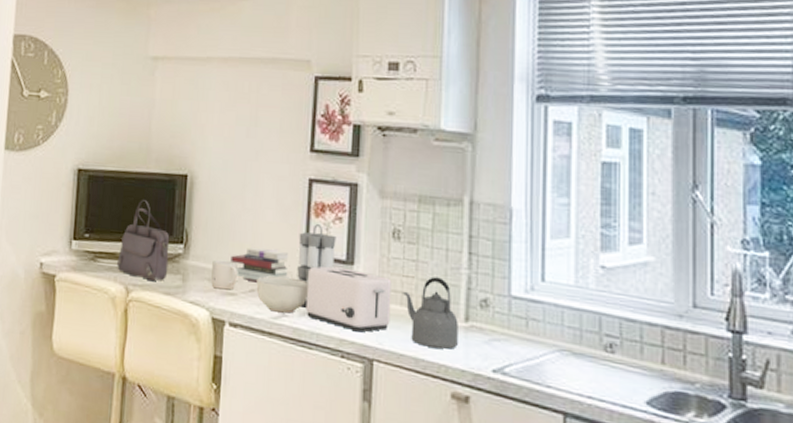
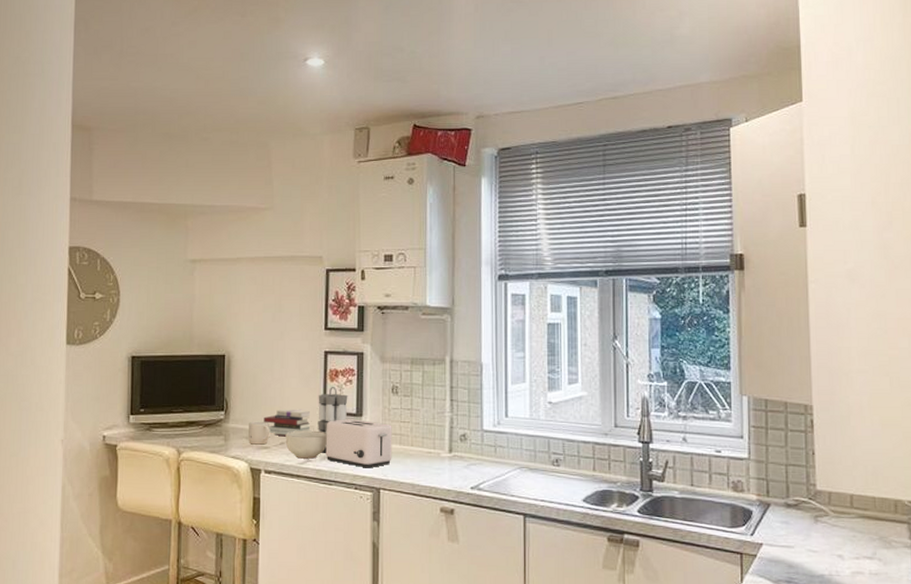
handbag: present [117,200,170,282] -> none [169,378,213,443]
kettle: present [402,277,458,349] -> none [400,420,444,475]

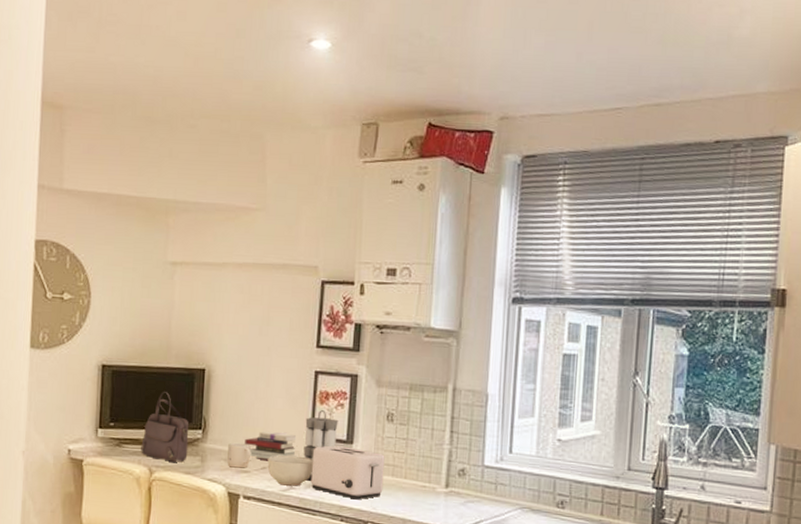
handbag: none [169,378,213,443] -> present [141,392,189,463]

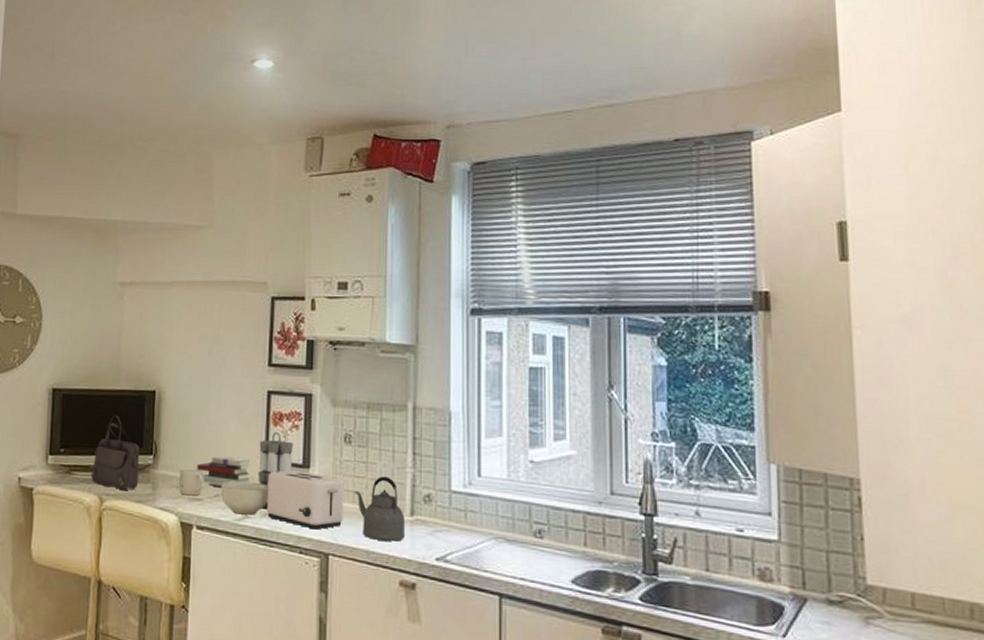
kettle: none [393,452,440,511] -> present [354,476,405,541]

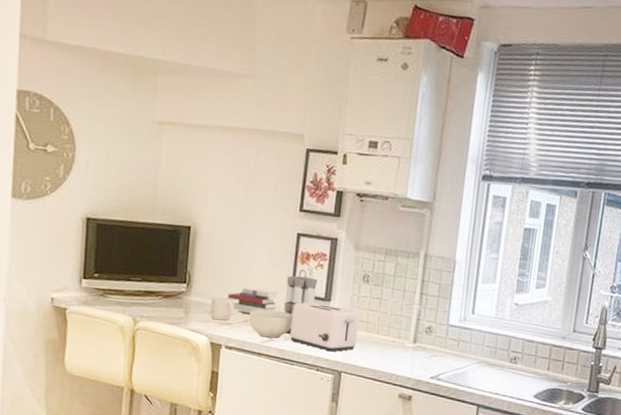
handbag: present [91,415,140,491] -> none [125,246,174,314]
kettle: present [354,476,405,541] -> none [367,310,408,363]

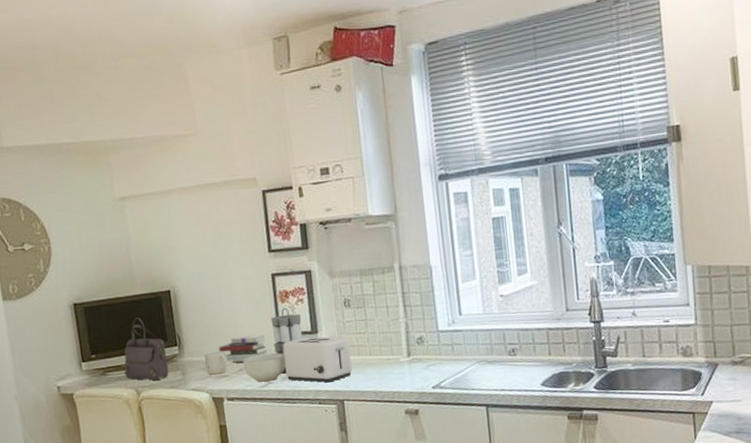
handbag: none [125,246,174,314] -> present [124,318,169,381]

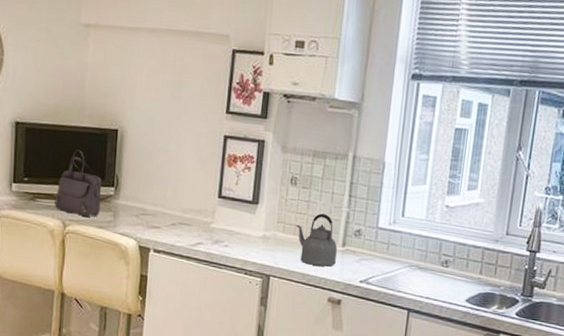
mug: present [204,350,227,375] -> none [138,200,162,224]
books: present [219,333,271,363] -> none [155,190,208,218]
bowl: present [243,353,286,382] -> none [177,213,221,242]
spice rack: present [270,307,303,374] -> none [211,171,245,237]
toaster: present [282,336,352,383] -> none [218,205,288,255]
kettle: none [358,328,405,382] -> present [295,213,337,267]

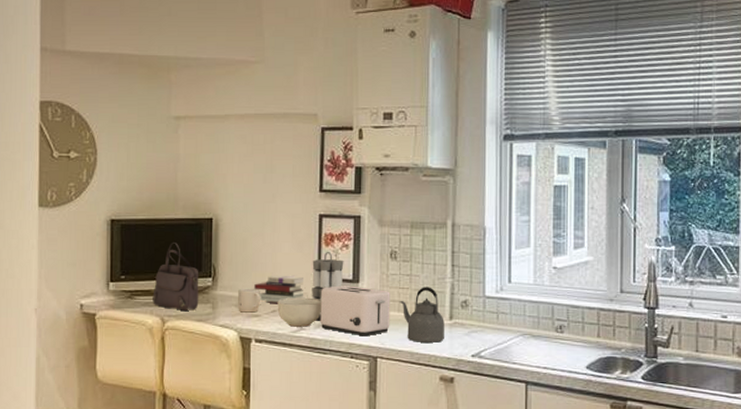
mug: none [138,200,162,224] -> present [238,288,260,313]
books: none [155,190,208,218] -> present [254,275,308,304]
bowl: none [177,213,221,242] -> present [277,297,321,327]
spice rack: none [211,171,245,237] -> present [312,251,344,321]
toaster: none [218,205,288,255] -> present [320,285,390,337]

